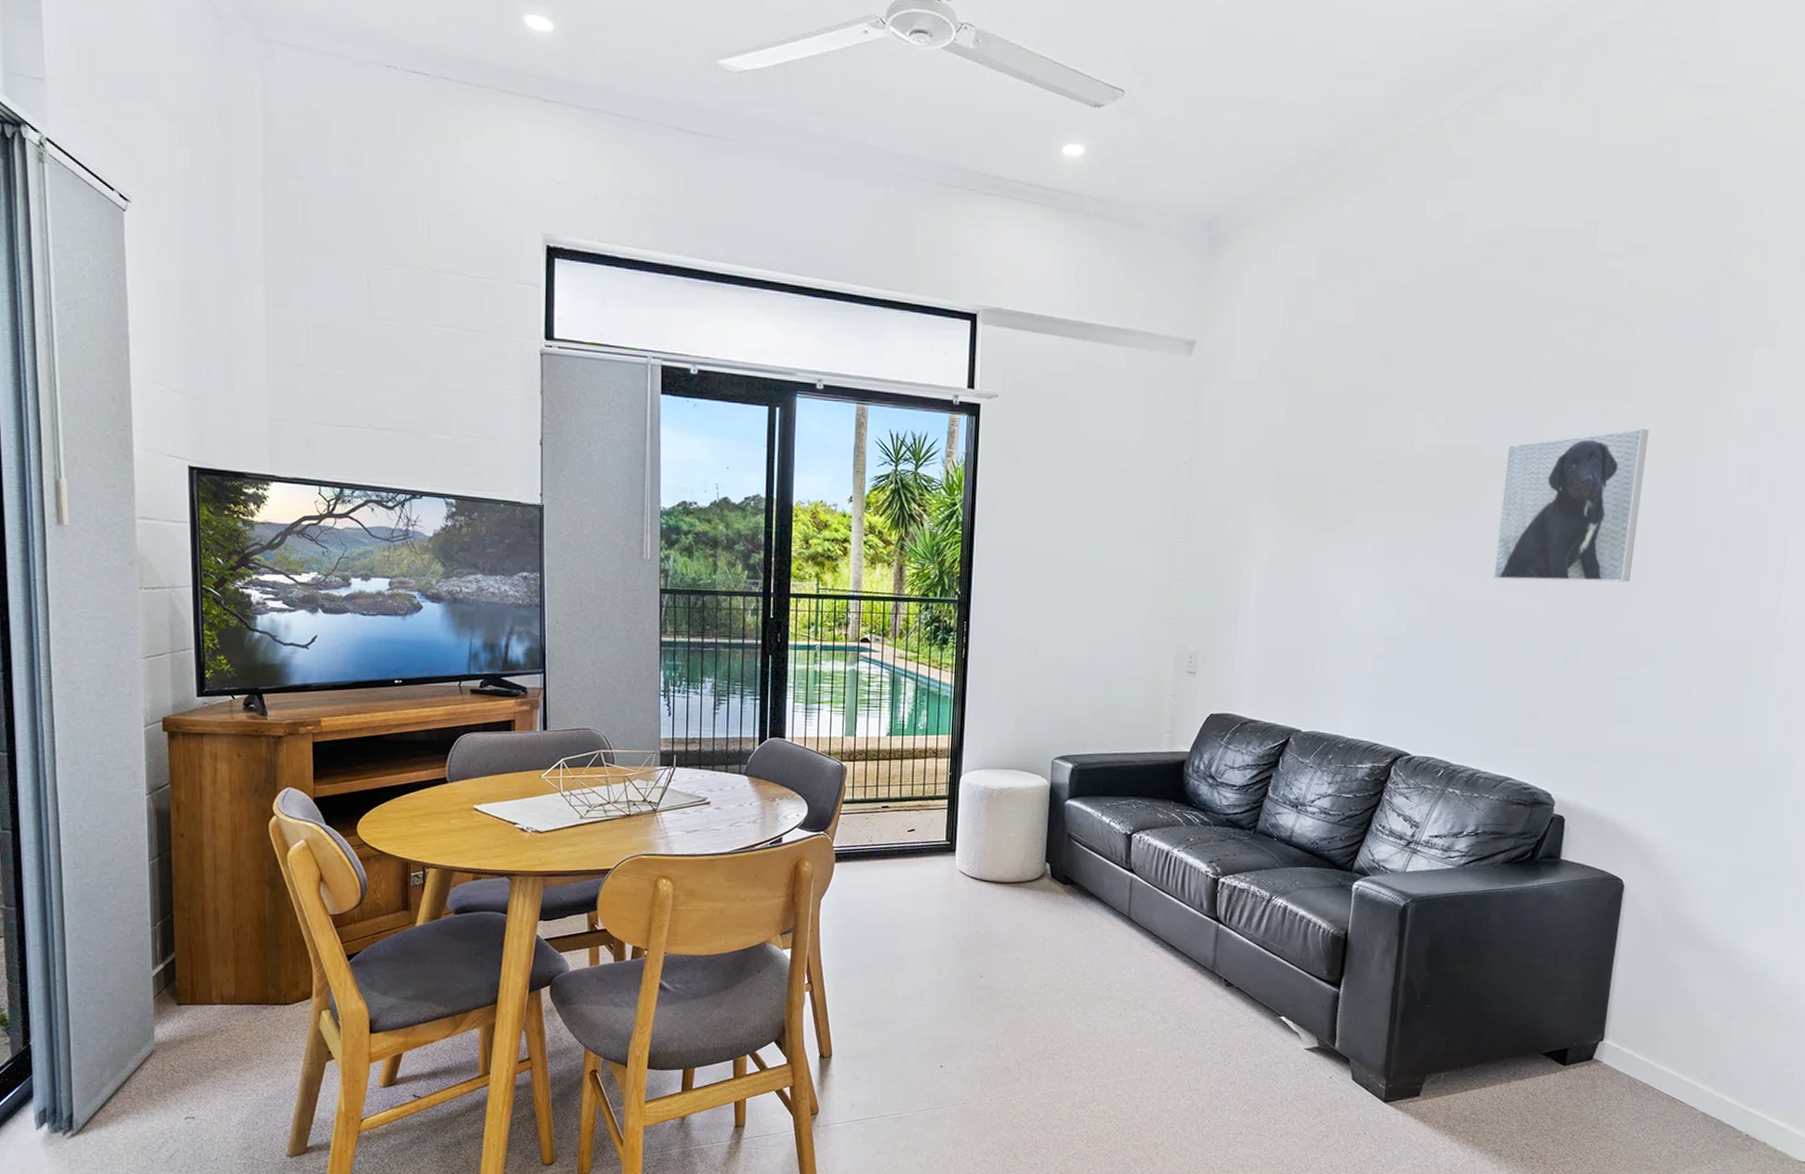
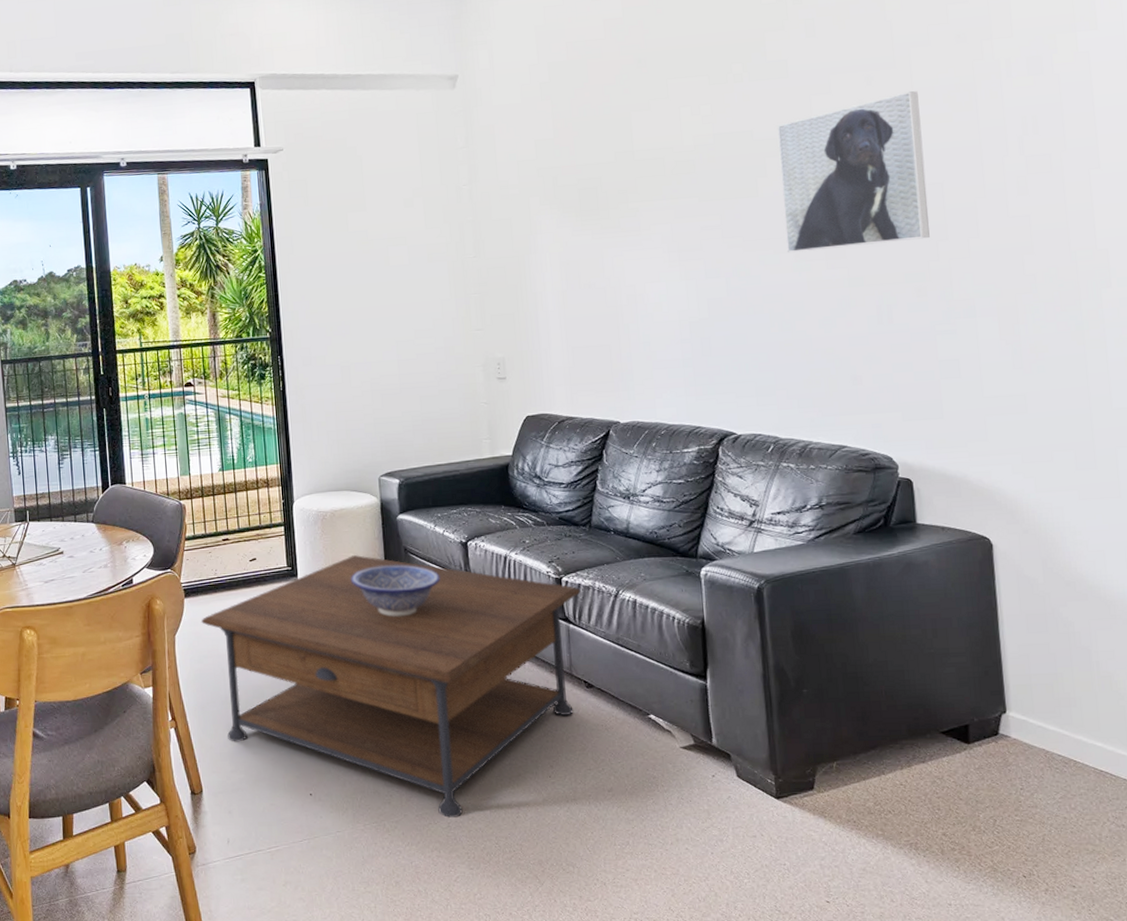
coffee table: none [850,836,1236,1098] -> present [201,555,581,818]
decorative bowl: none [1010,849,1100,901] -> present [351,565,440,616]

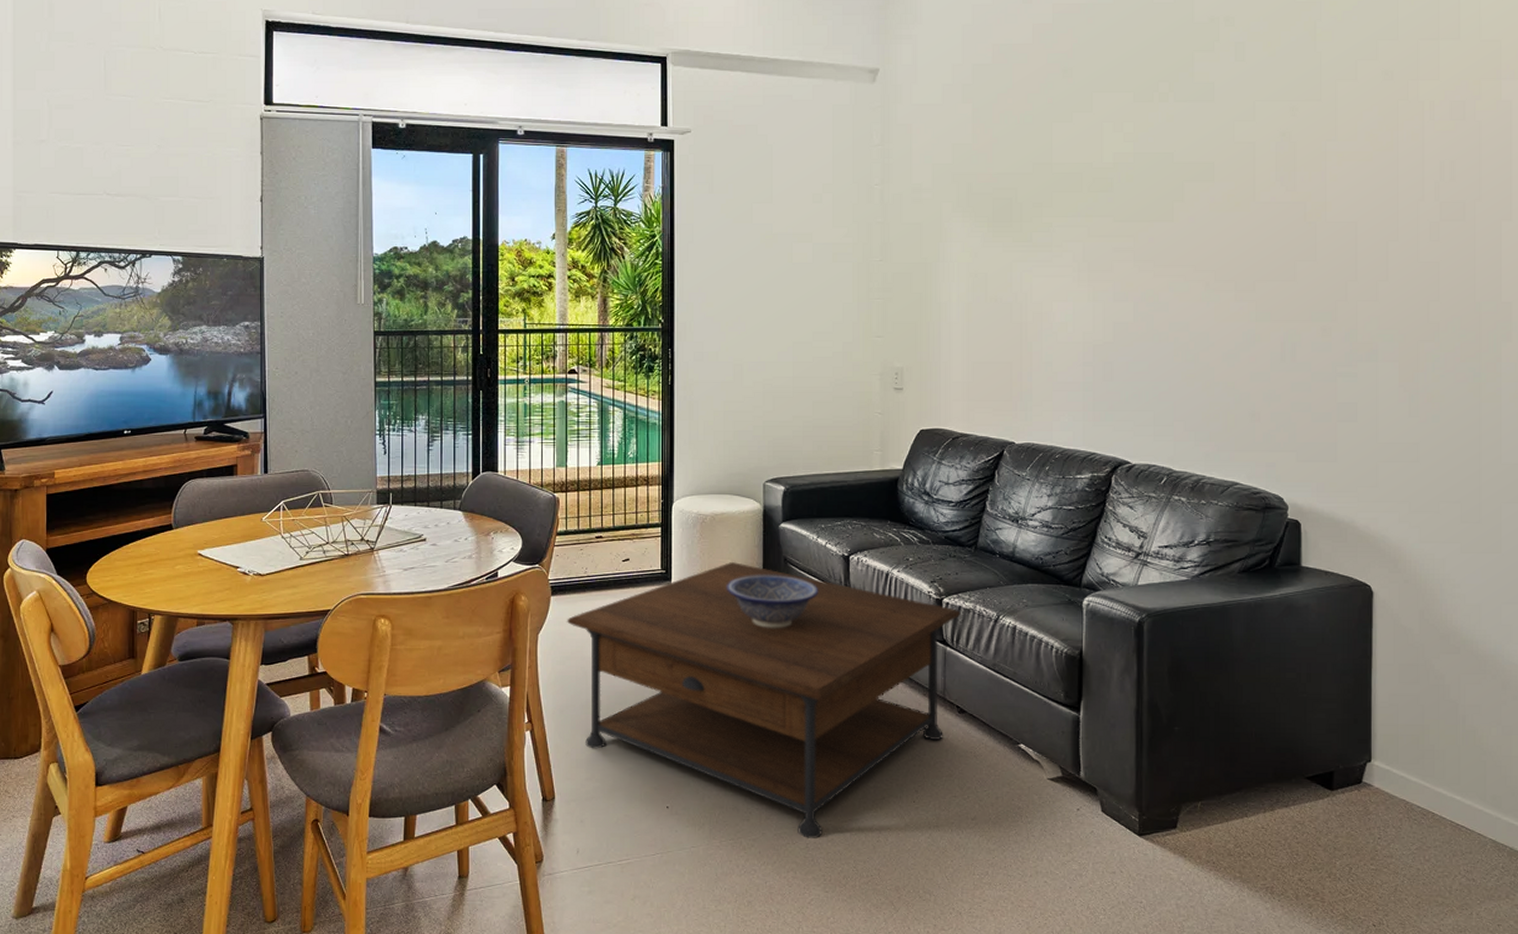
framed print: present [777,91,930,253] -> none [1198,126,1341,282]

